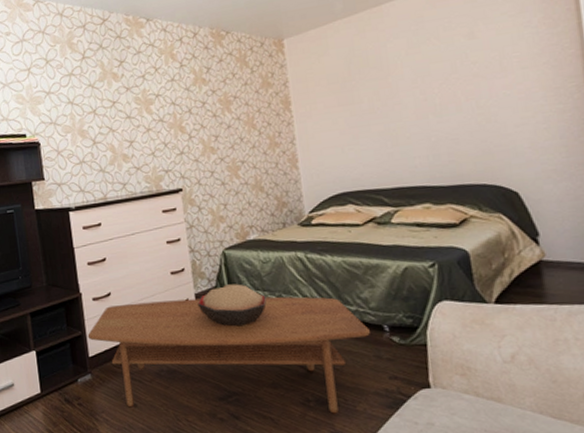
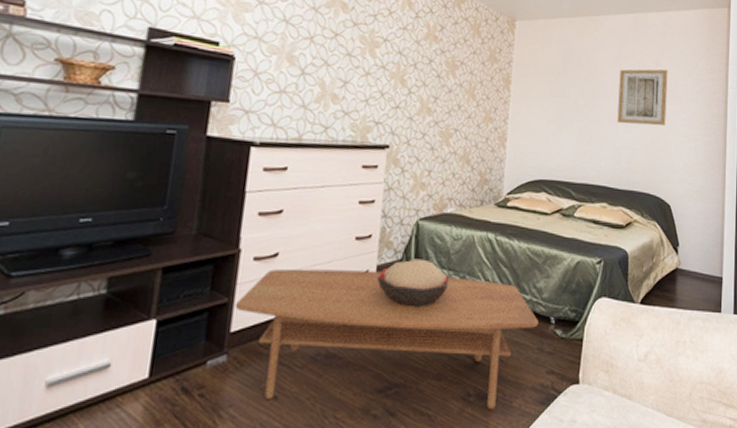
wall art: none [420,39,495,116] -> present [617,69,668,126]

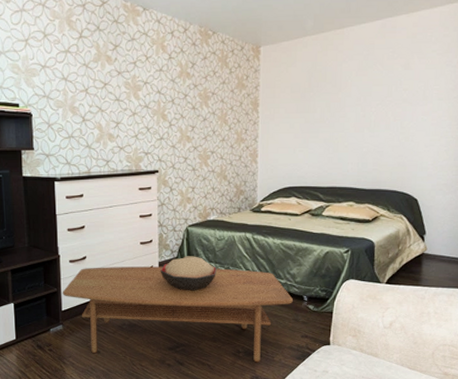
wall art: present [617,69,668,126] -> none [363,71,418,130]

